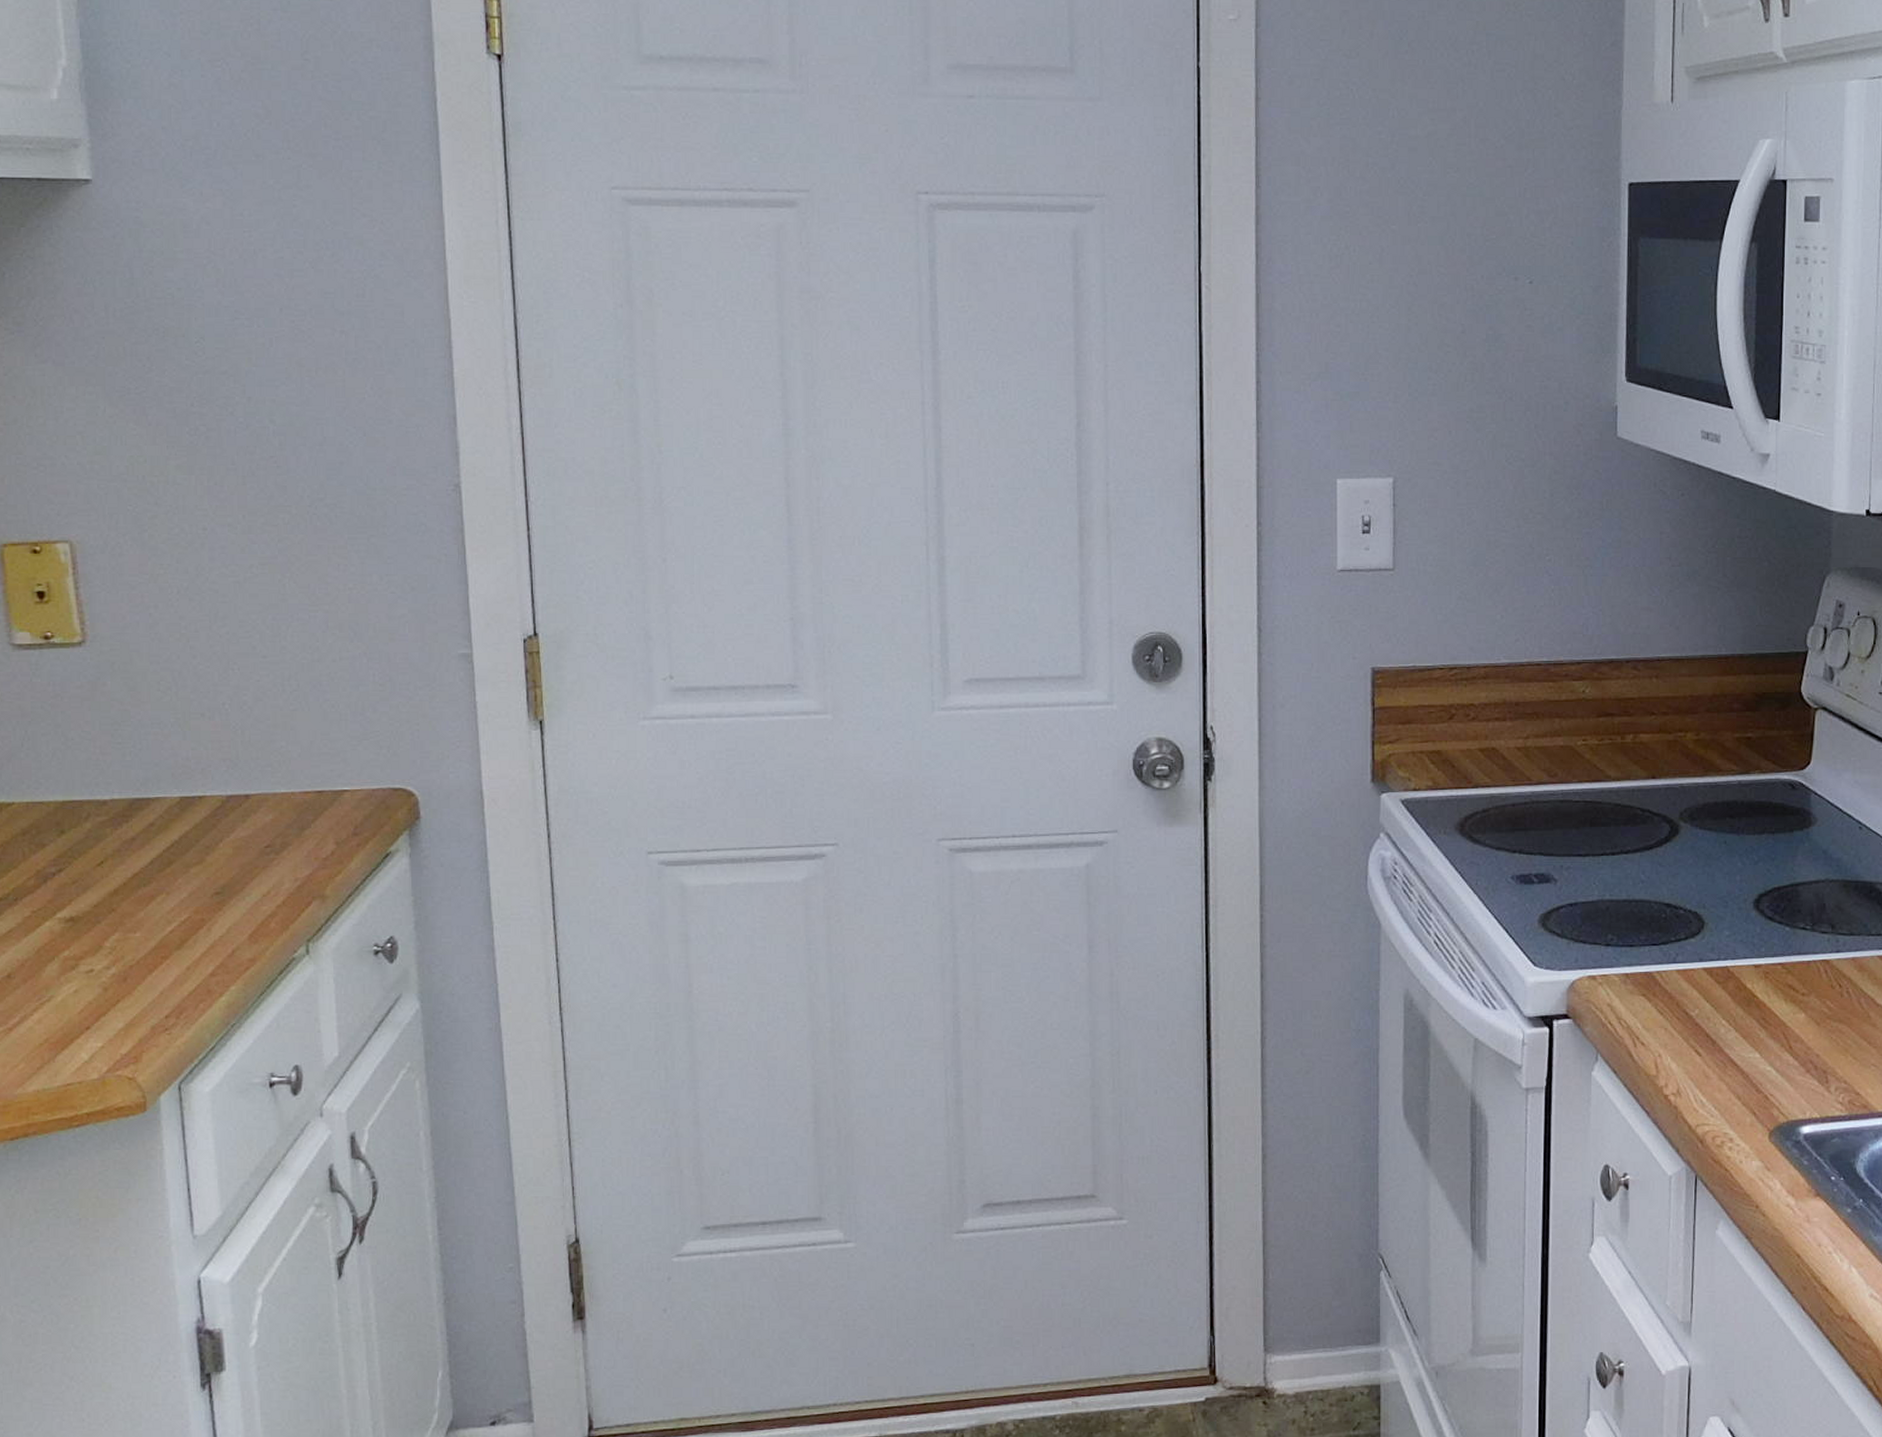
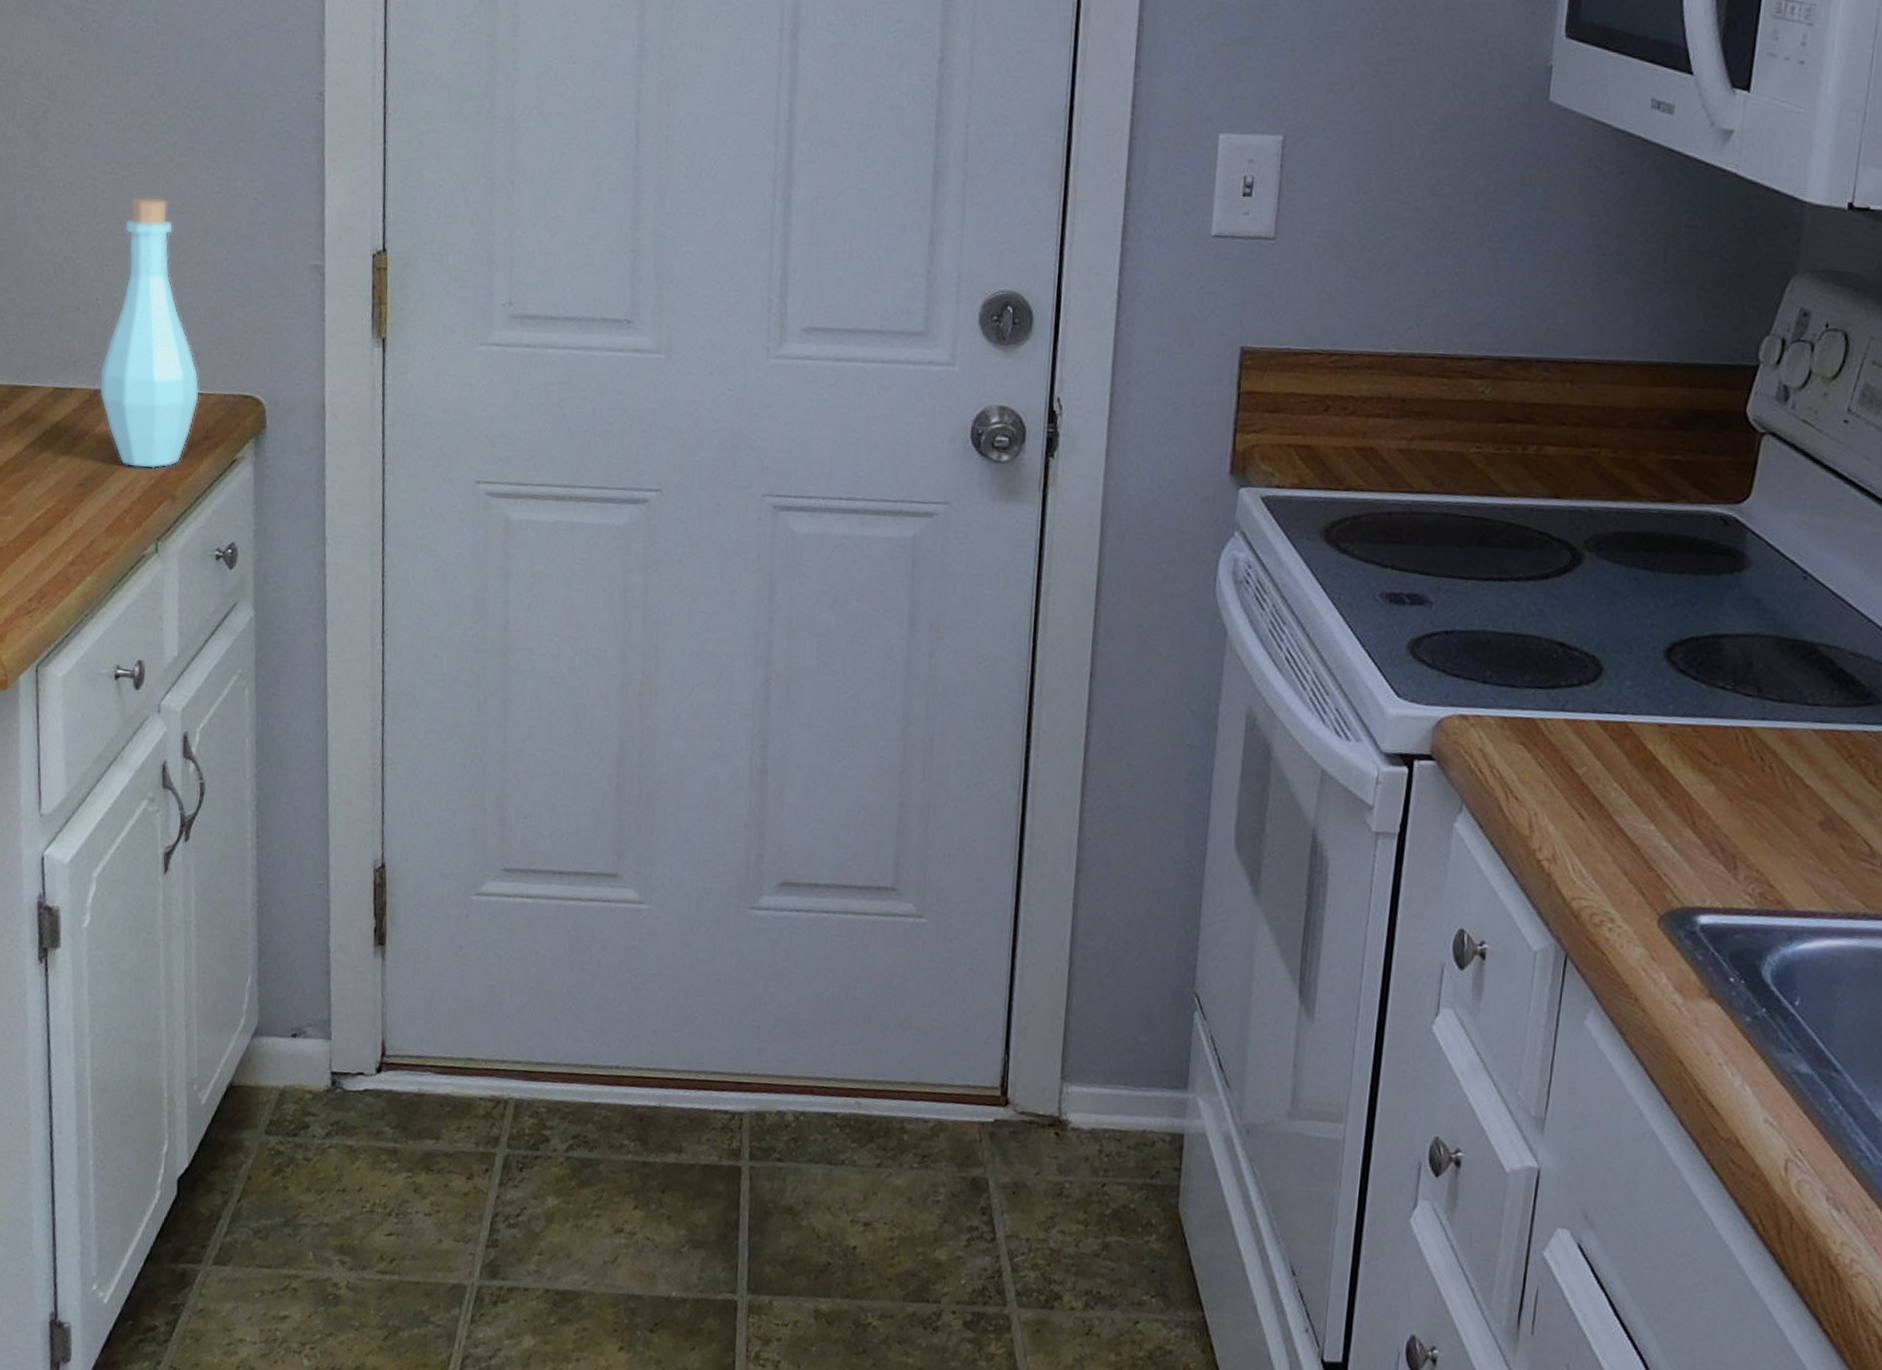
bottle: none [231,597,346,871] -> present [99,196,200,469]

